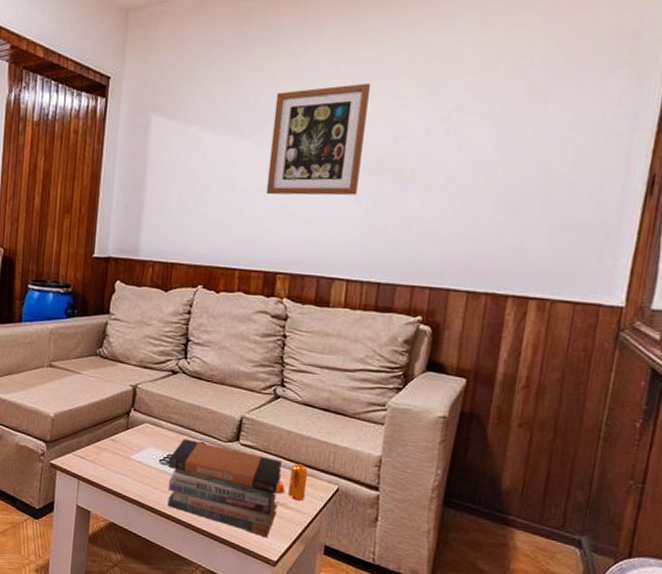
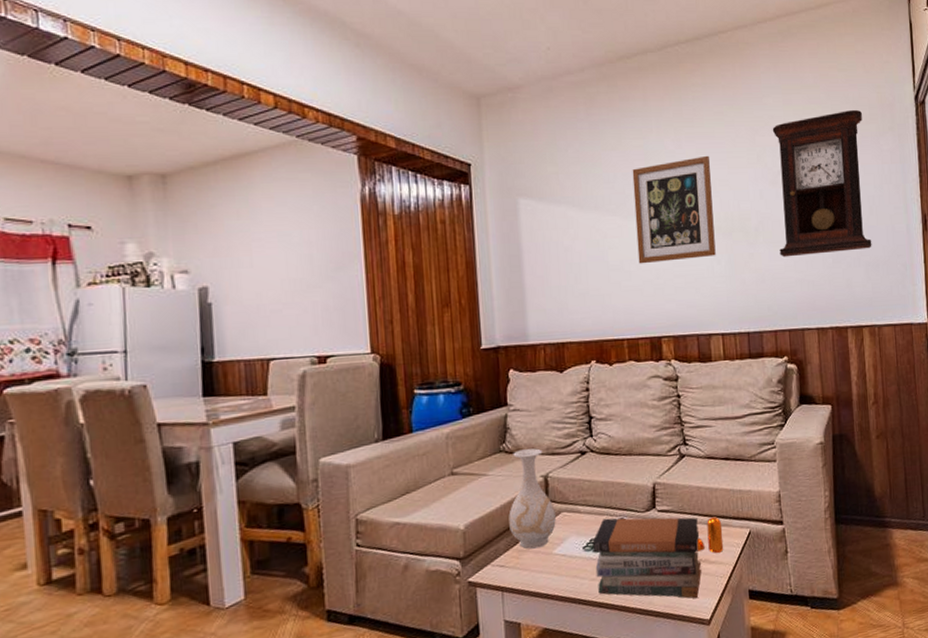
vase: none [94,357,139,450] -> present [508,448,556,549]
pendulum clock: none [436,36,589,209] -> present [772,109,872,257]

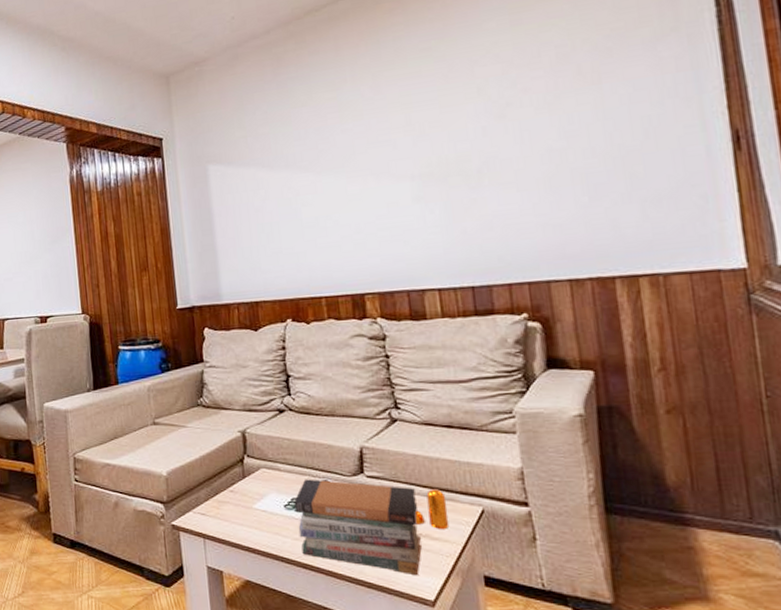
vase: present [508,448,556,549] -> none [208,404,256,501]
wall art: present [632,155,716,264] -> none [325,97,428,220]
pendulum clock: present [772,109,872,257] -> none [496,14,650,200]

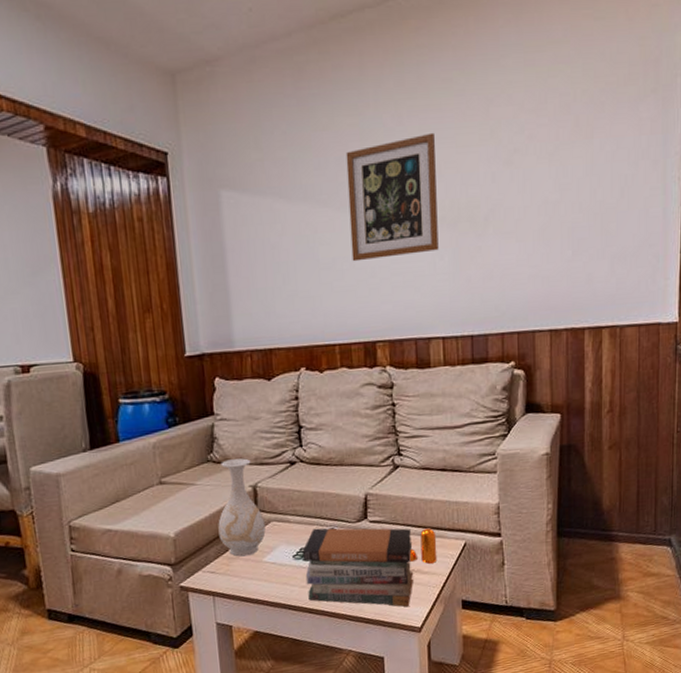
vase: none [208,404,256,501] -> present [218,458,266,557]
wall art: none [325,97,428,220] -> present [346,132,439,262]

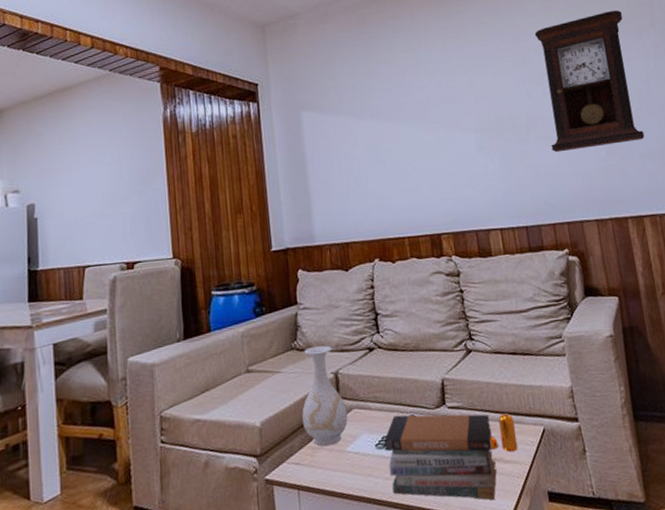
wall art: present [346,132,439,262] -> none [404,62,489,166]
pendulum clock: none [510,68,620,250] -> present [534,10,645,153]

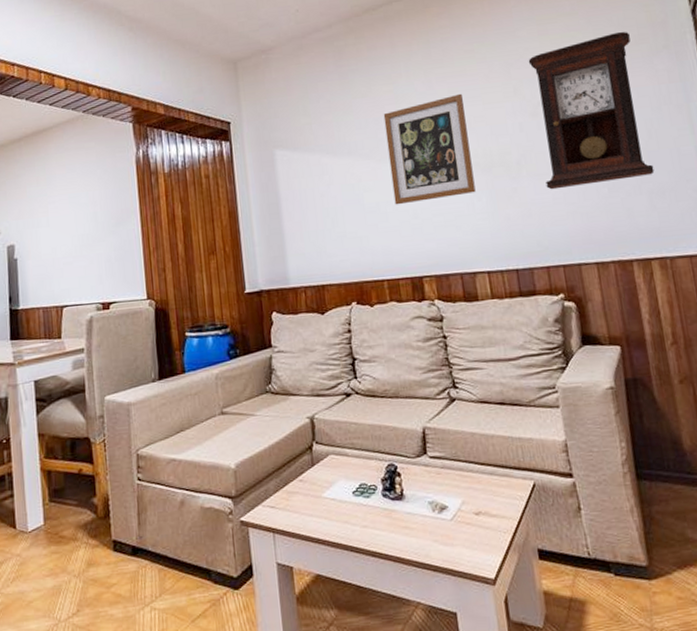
vase: present [302,345,348,447] -> none [277,389,324,491]
book stack: present [384,414,497,500] -> none [362,463,482,554]
wall art: none [404,62,489,166] -> present [383,93,476,205]
pepper shaker: present [489,413,518,452] -> none [474,466,506,506]

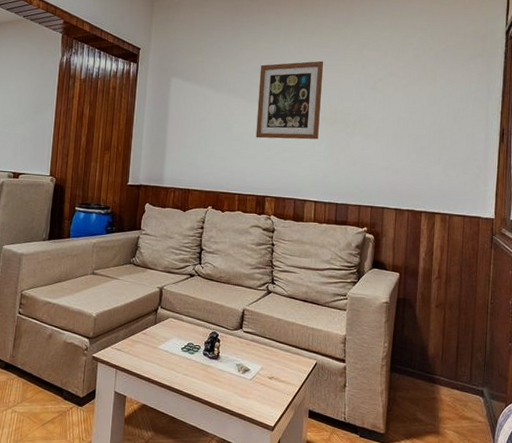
pendulum clock: present [528,31,655,190] -> none [371,36,457,151]

